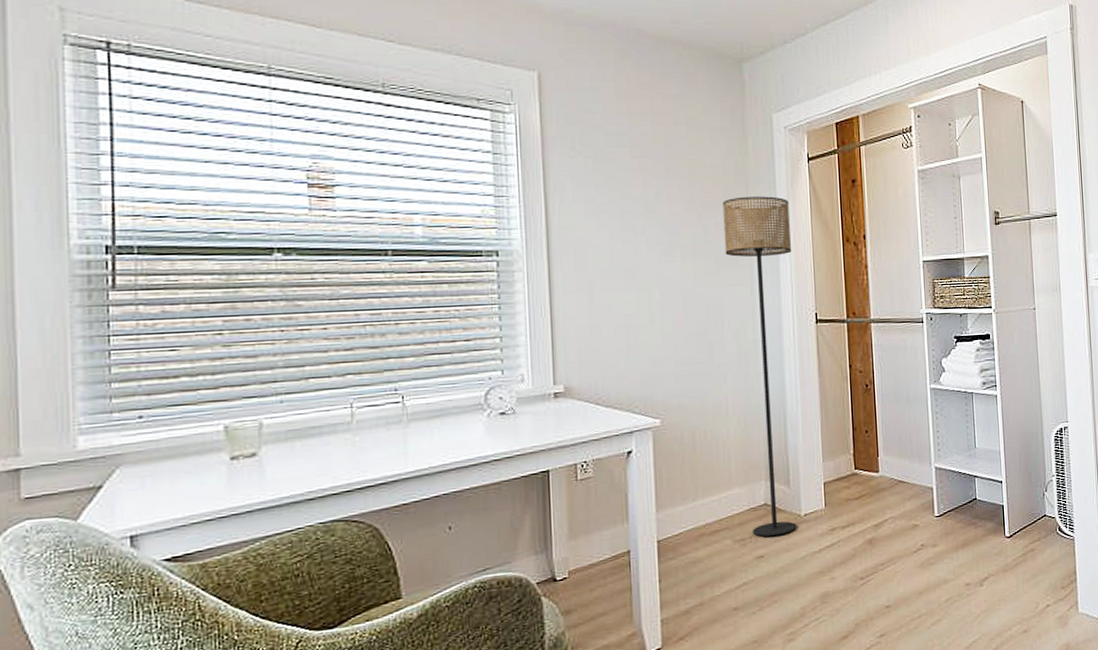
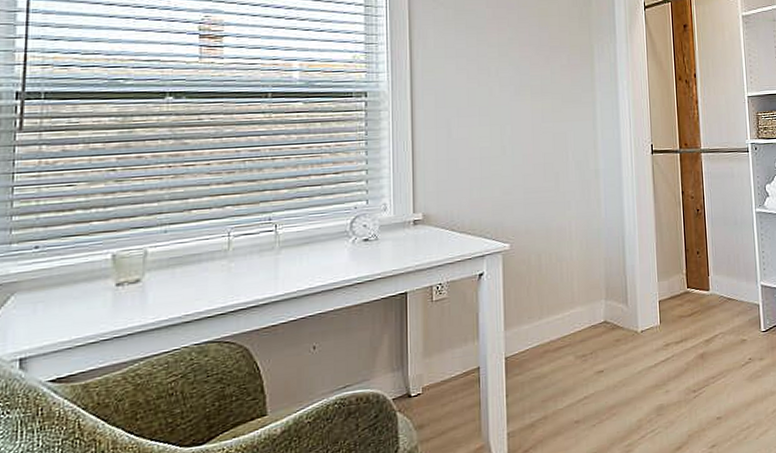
floor lamp: present [722,196,797,537] -> none [568,40,634,353]

